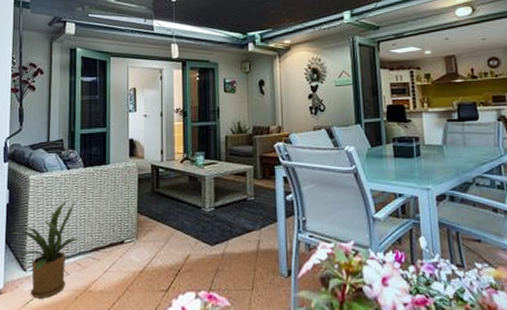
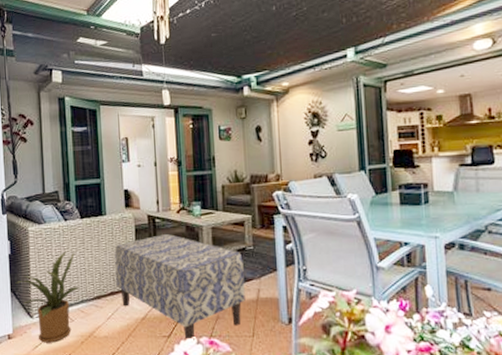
bench: none [116,183,246,295] -> present [114,233,245,341]

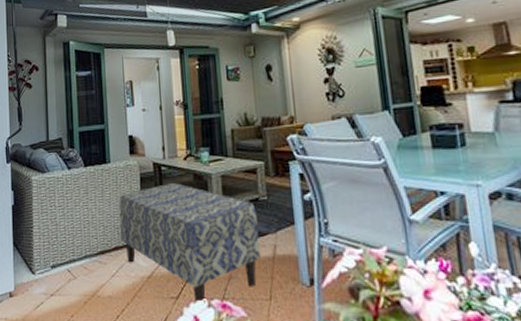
house plant: present [16,251,80,343] -> none [19,201,83,302]

